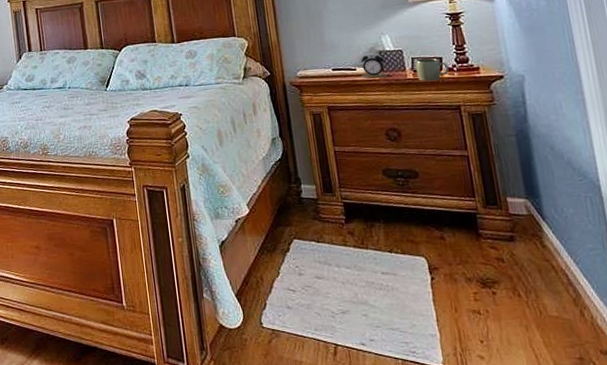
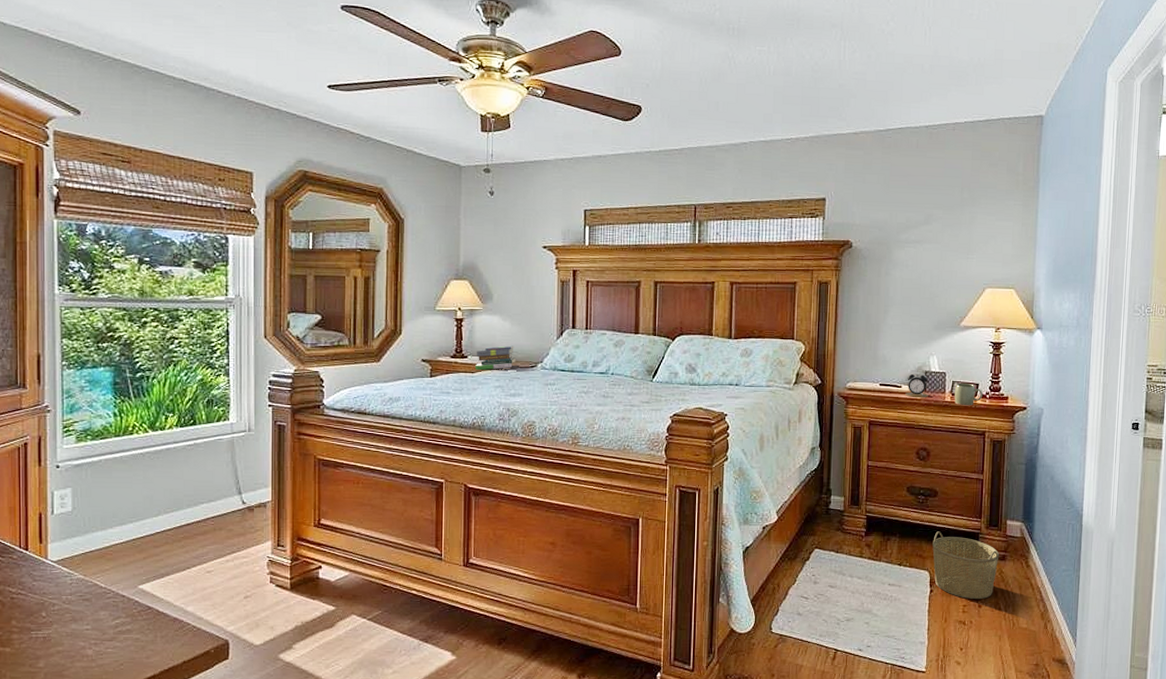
basket: none [423,214,507,286] -> present [932,531,1000,600]

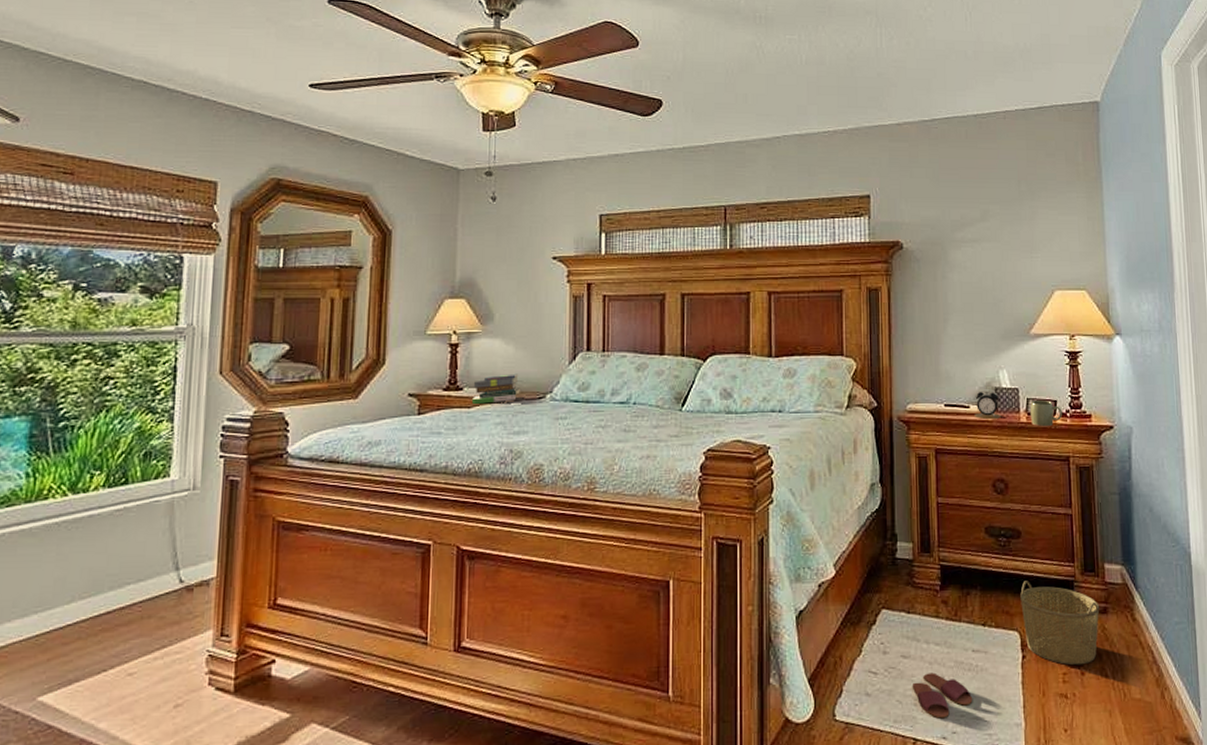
slippers: none [836,600,886,635] -> present [912,672,973,719]

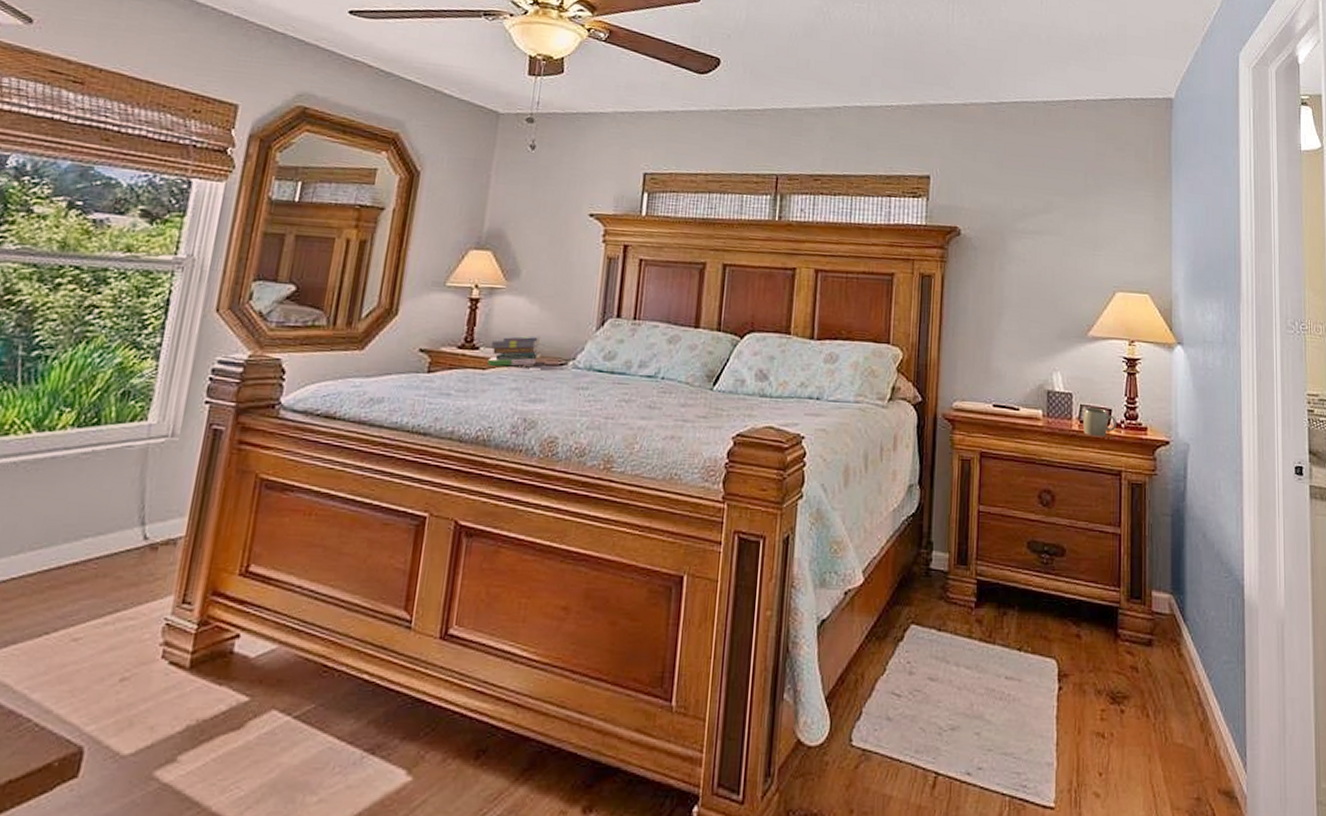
slippers: present [912,672,973,719] -> none [937,699,1003,752]
alarm clock: present [974,389,1001,420] -> none [1024,391,1052,426]
basket: present [1020,580,1100,666] -> none [1060,603,1145,702]

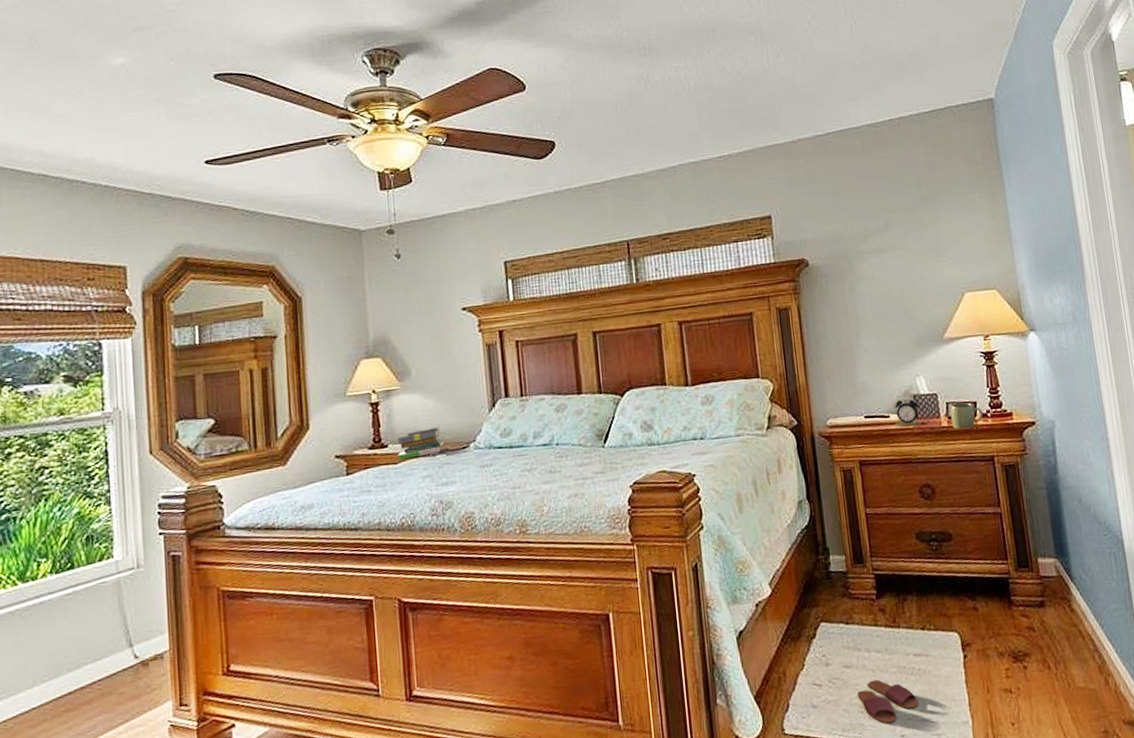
slippers: none [937,699,1003,752] -> present [857,679,919,724]
alarm clock: none [1024,391,1052,426] -> present [894,397,922,428]

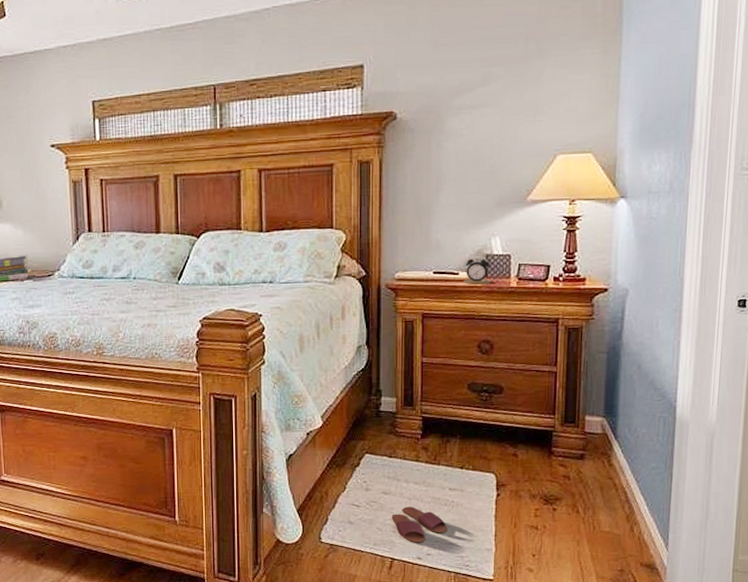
mug: present [950,402,983,430] -> none [521,264,555,291]

